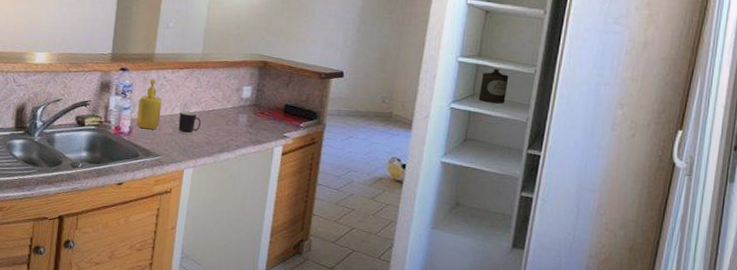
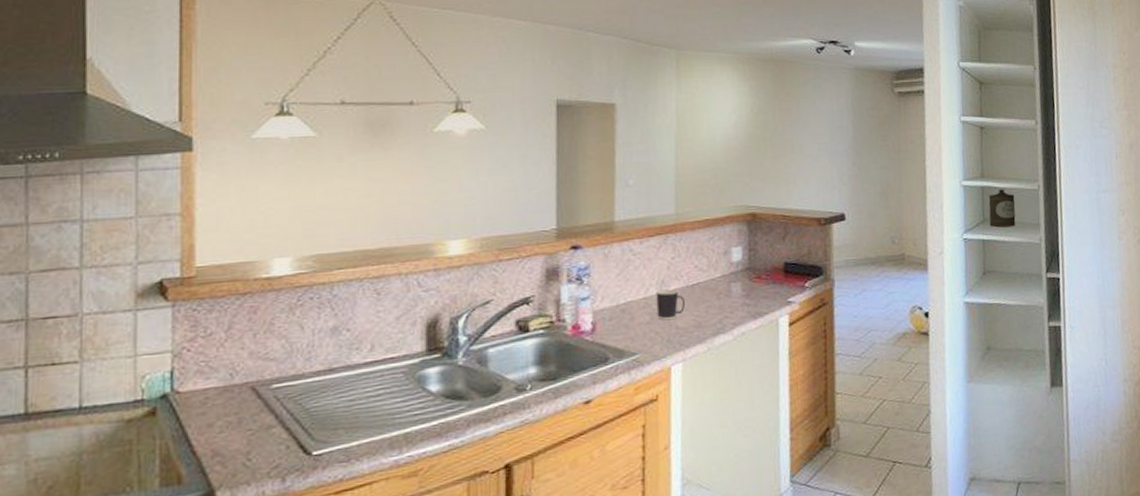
soap dispenser: present [136,78,162,130] -> none [600,254,632,323]

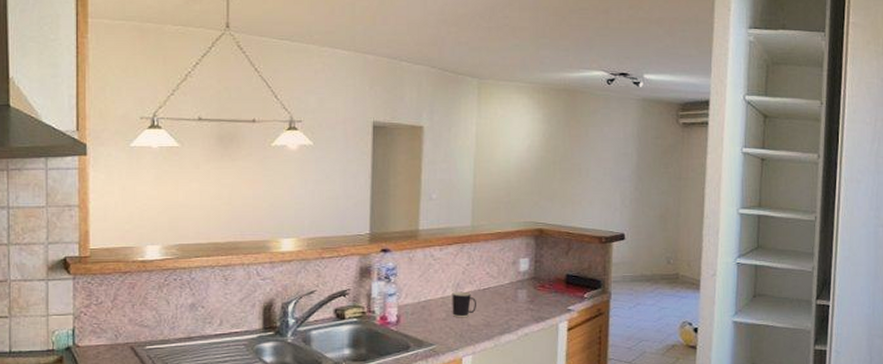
canister: present [988,189,1016,227] -> none [763,218,791,255]

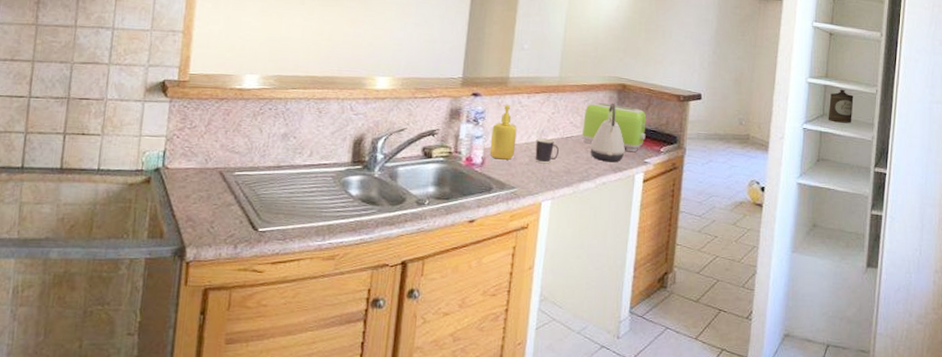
soap dispenser: none [404,258,431,316] -> present [489,104,517,160]
toaster: none [500,250,568,300] -> present [582,102,647,152]
kettle: none [508,249,547,312] -> present [589,103,626,162]
canister: none [763,218,791,255] -> present [828,89,854,123]

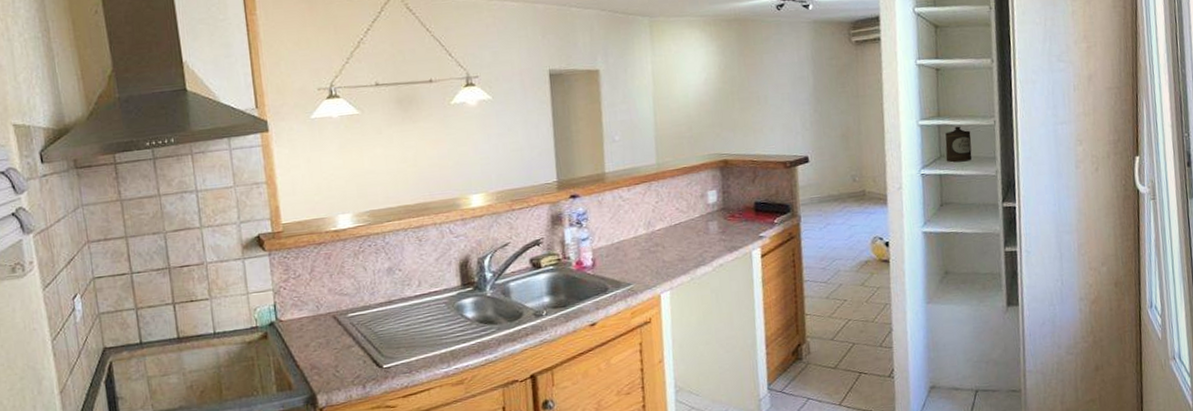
soap dispenser: present [489,104,517,160] -> none [597,201,625,259]
mug: present [535,138,559,164] -> none [644,228,670,256]
toaster: present [582,102,647,152] -> none [689,182,757,229]
kettle: present [589,103,626,162] -> none [699,181,739,243]

